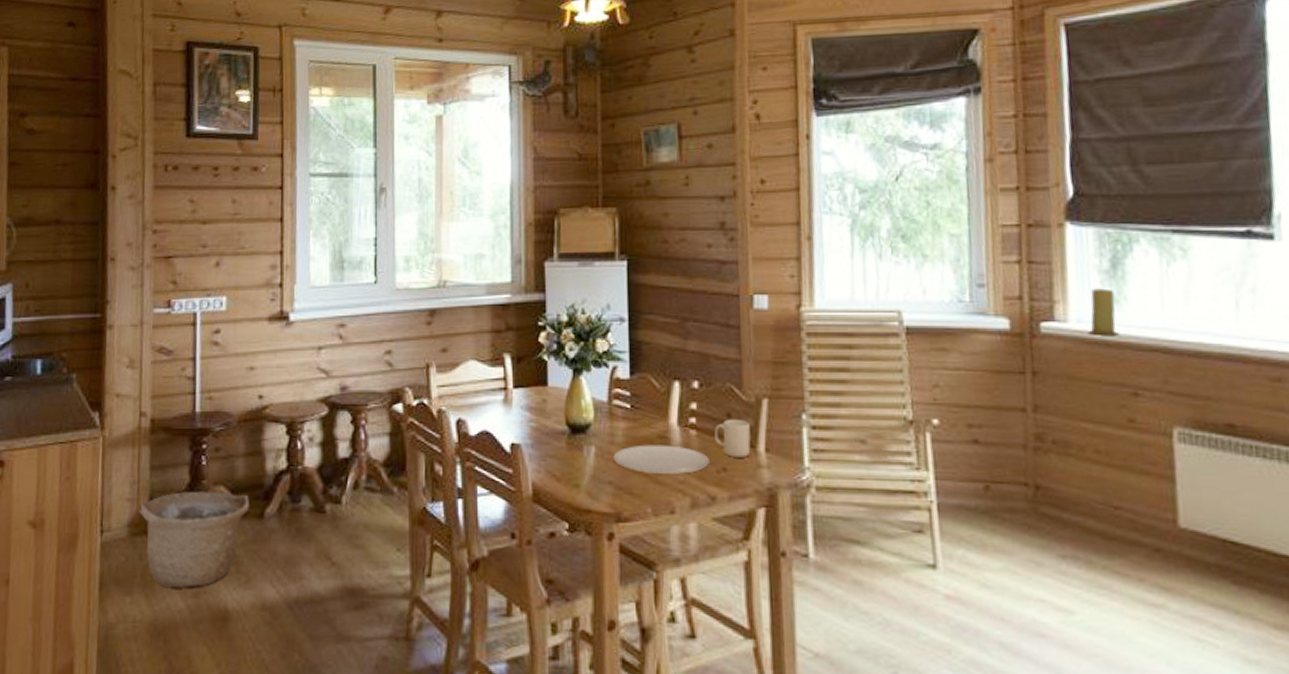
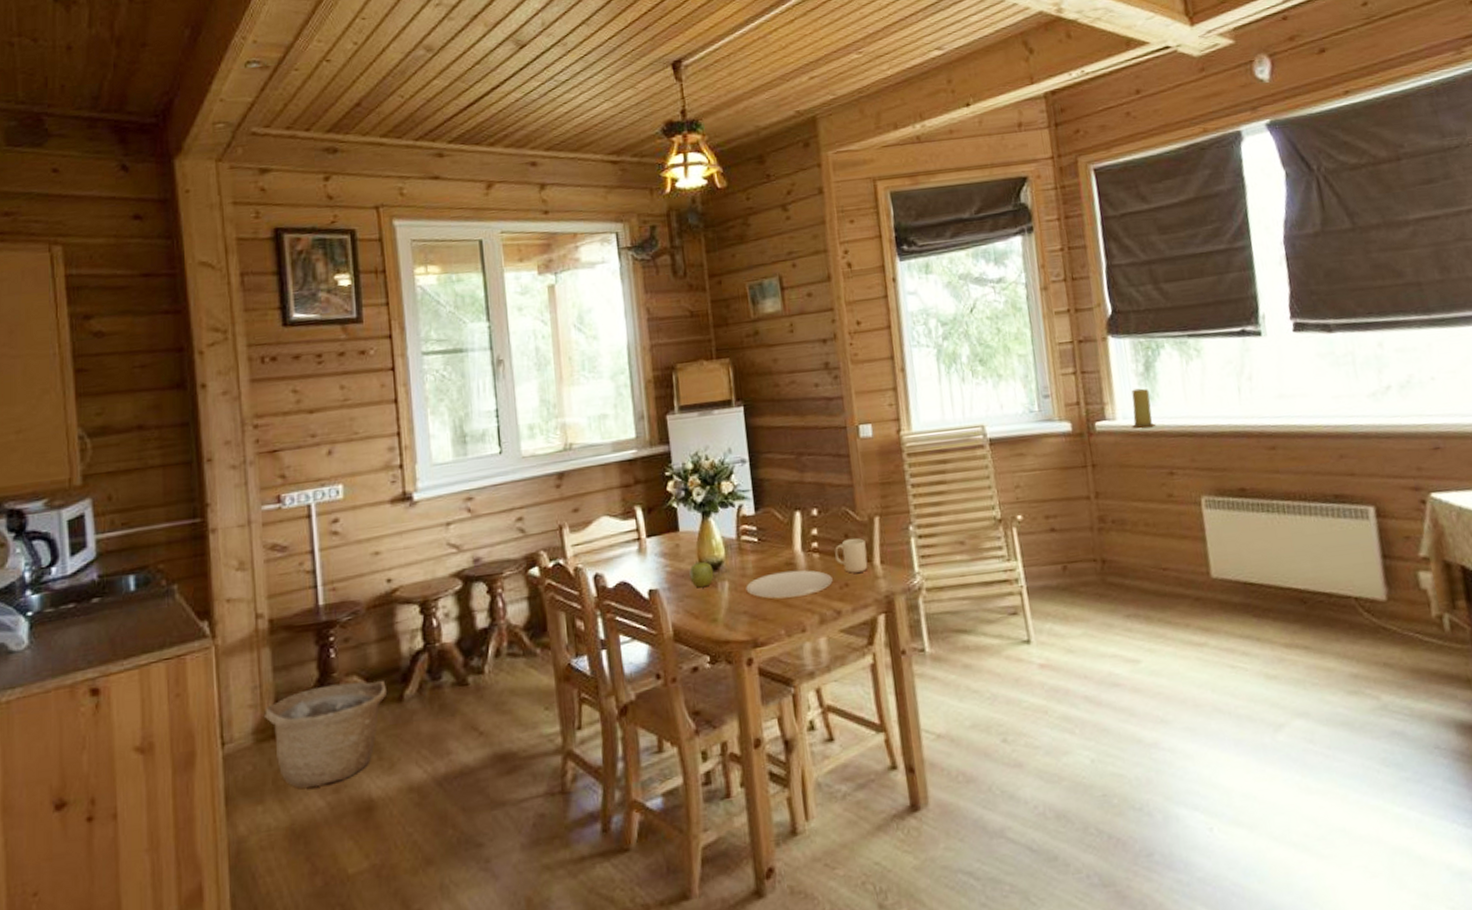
fruit: none [555,419,581,449] -> present [689,560,714,588]

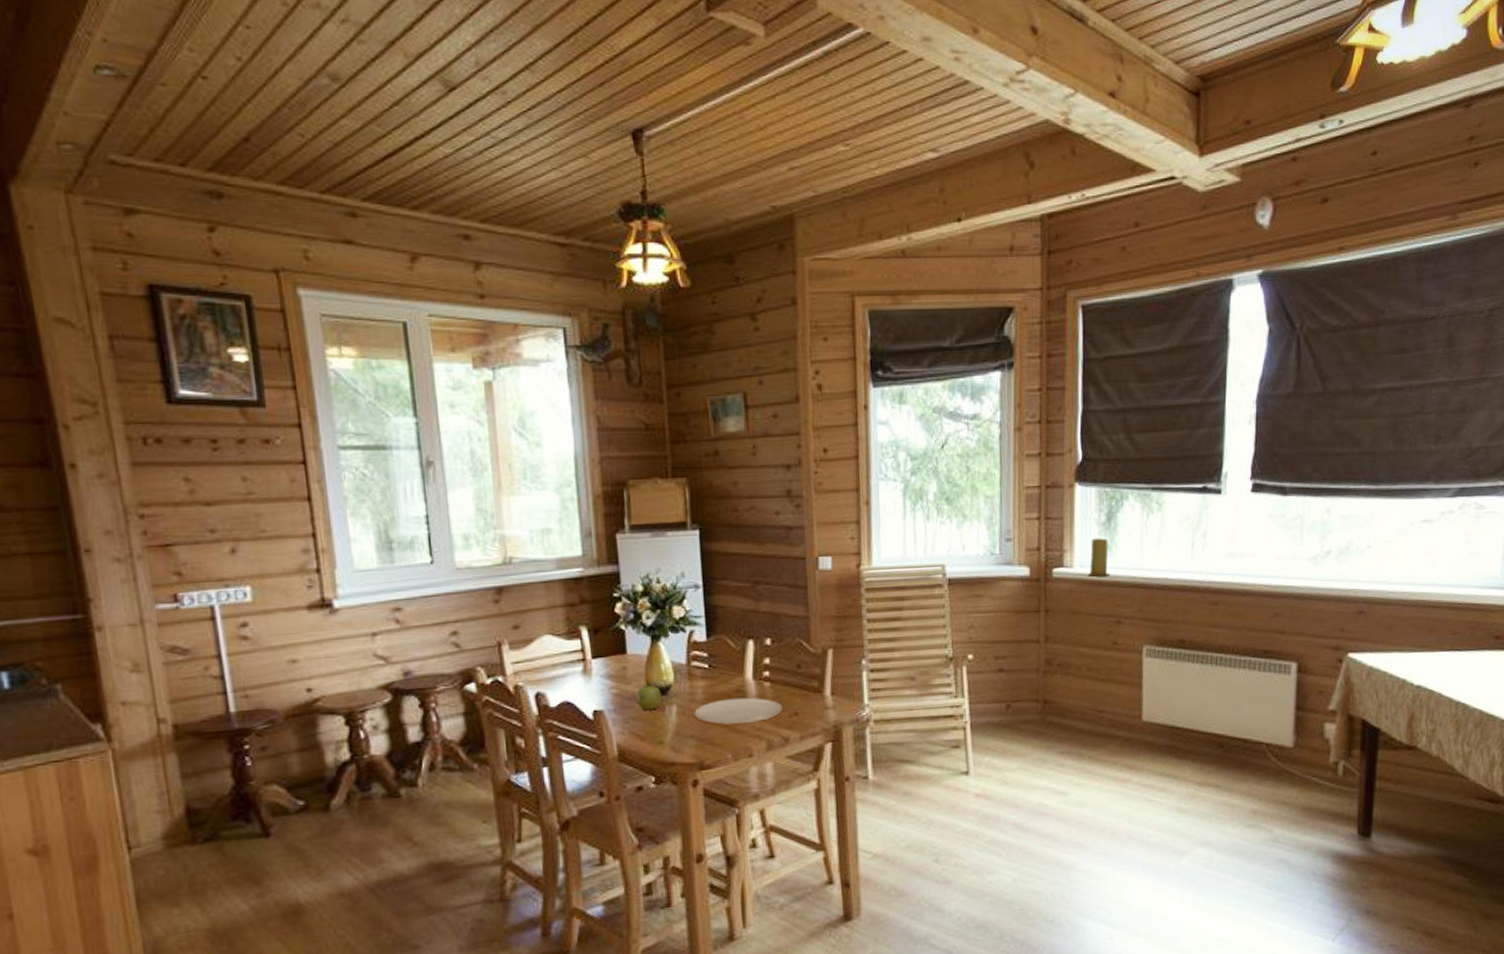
basket: present [265,680,388,788] -> none [175,789,312,892]
cup: present [835,538,868,574] -> none [786,669,819,703]

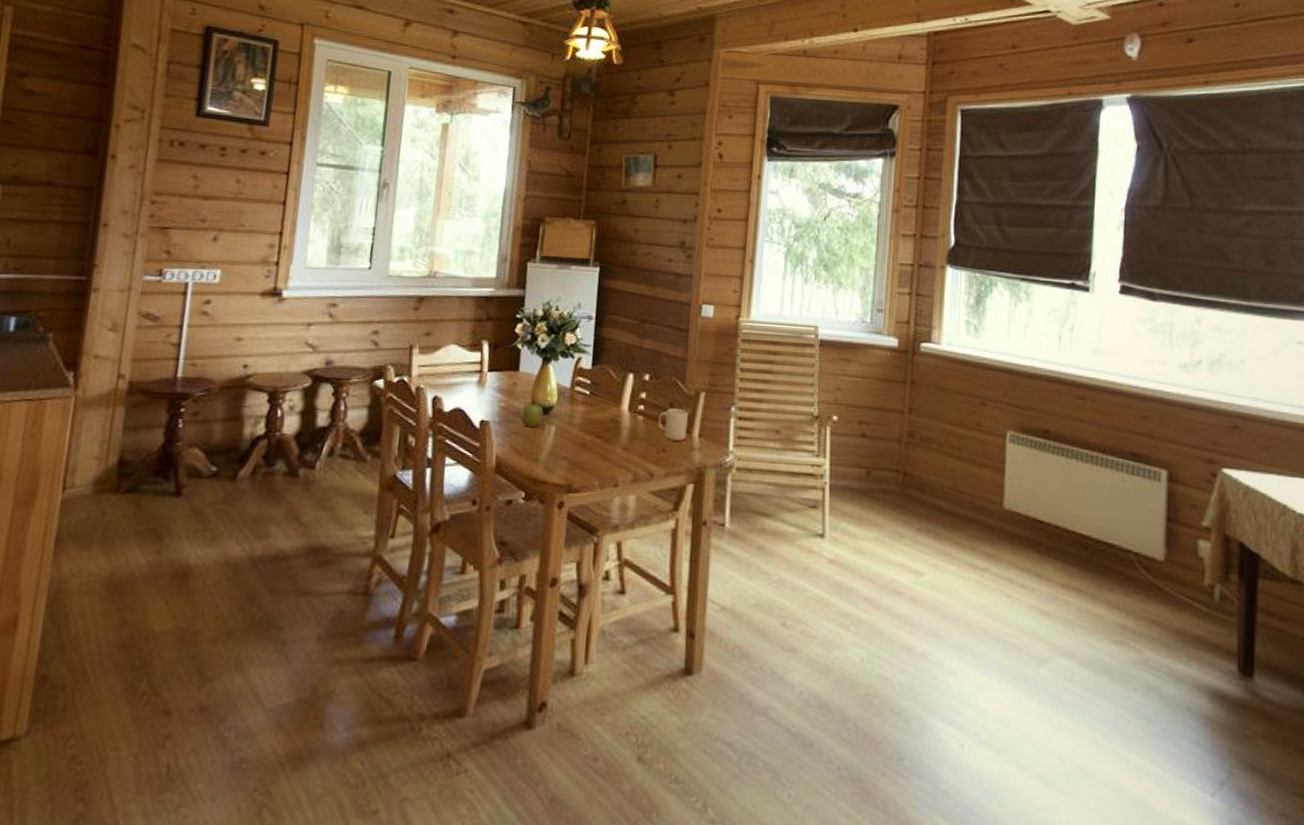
plate: present [694,697,782,725] -> none [570,426,652,453]
cup: none [786,669,819,703] -> present [658,407,688,441]
candle: present [1087,538,1110,577] -> none [954,319,976,358]

